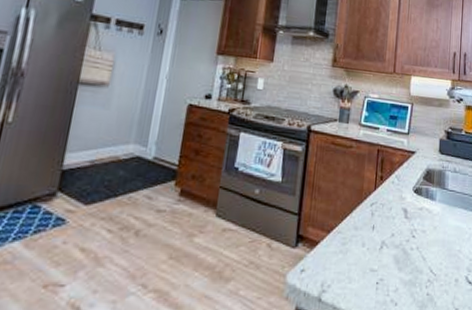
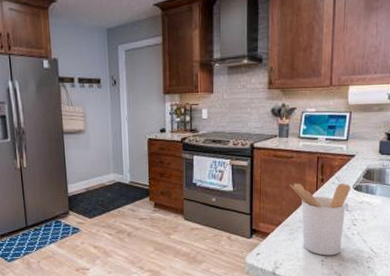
utensil holder: none [346,179,411,276] -> present [289,183,351,256]

